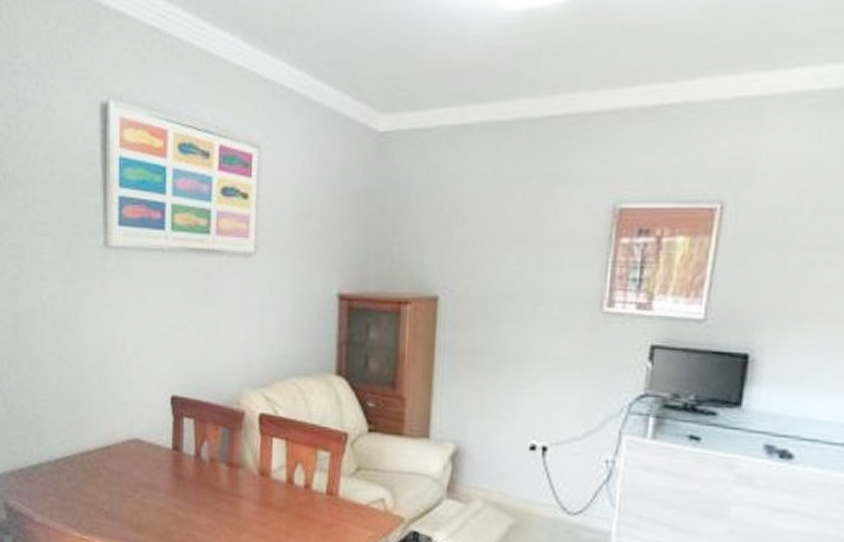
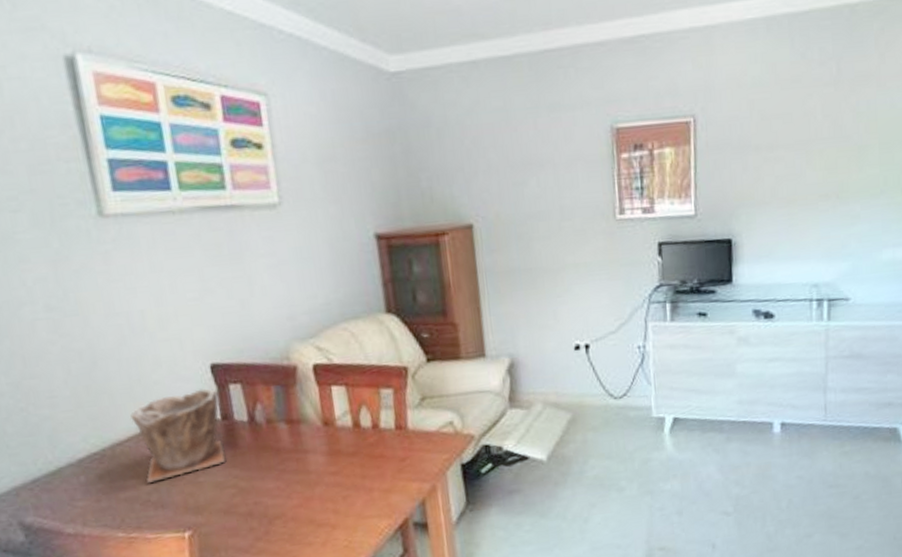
plant pot: none [100,417,175,495] -> present [130,388,226,484]

